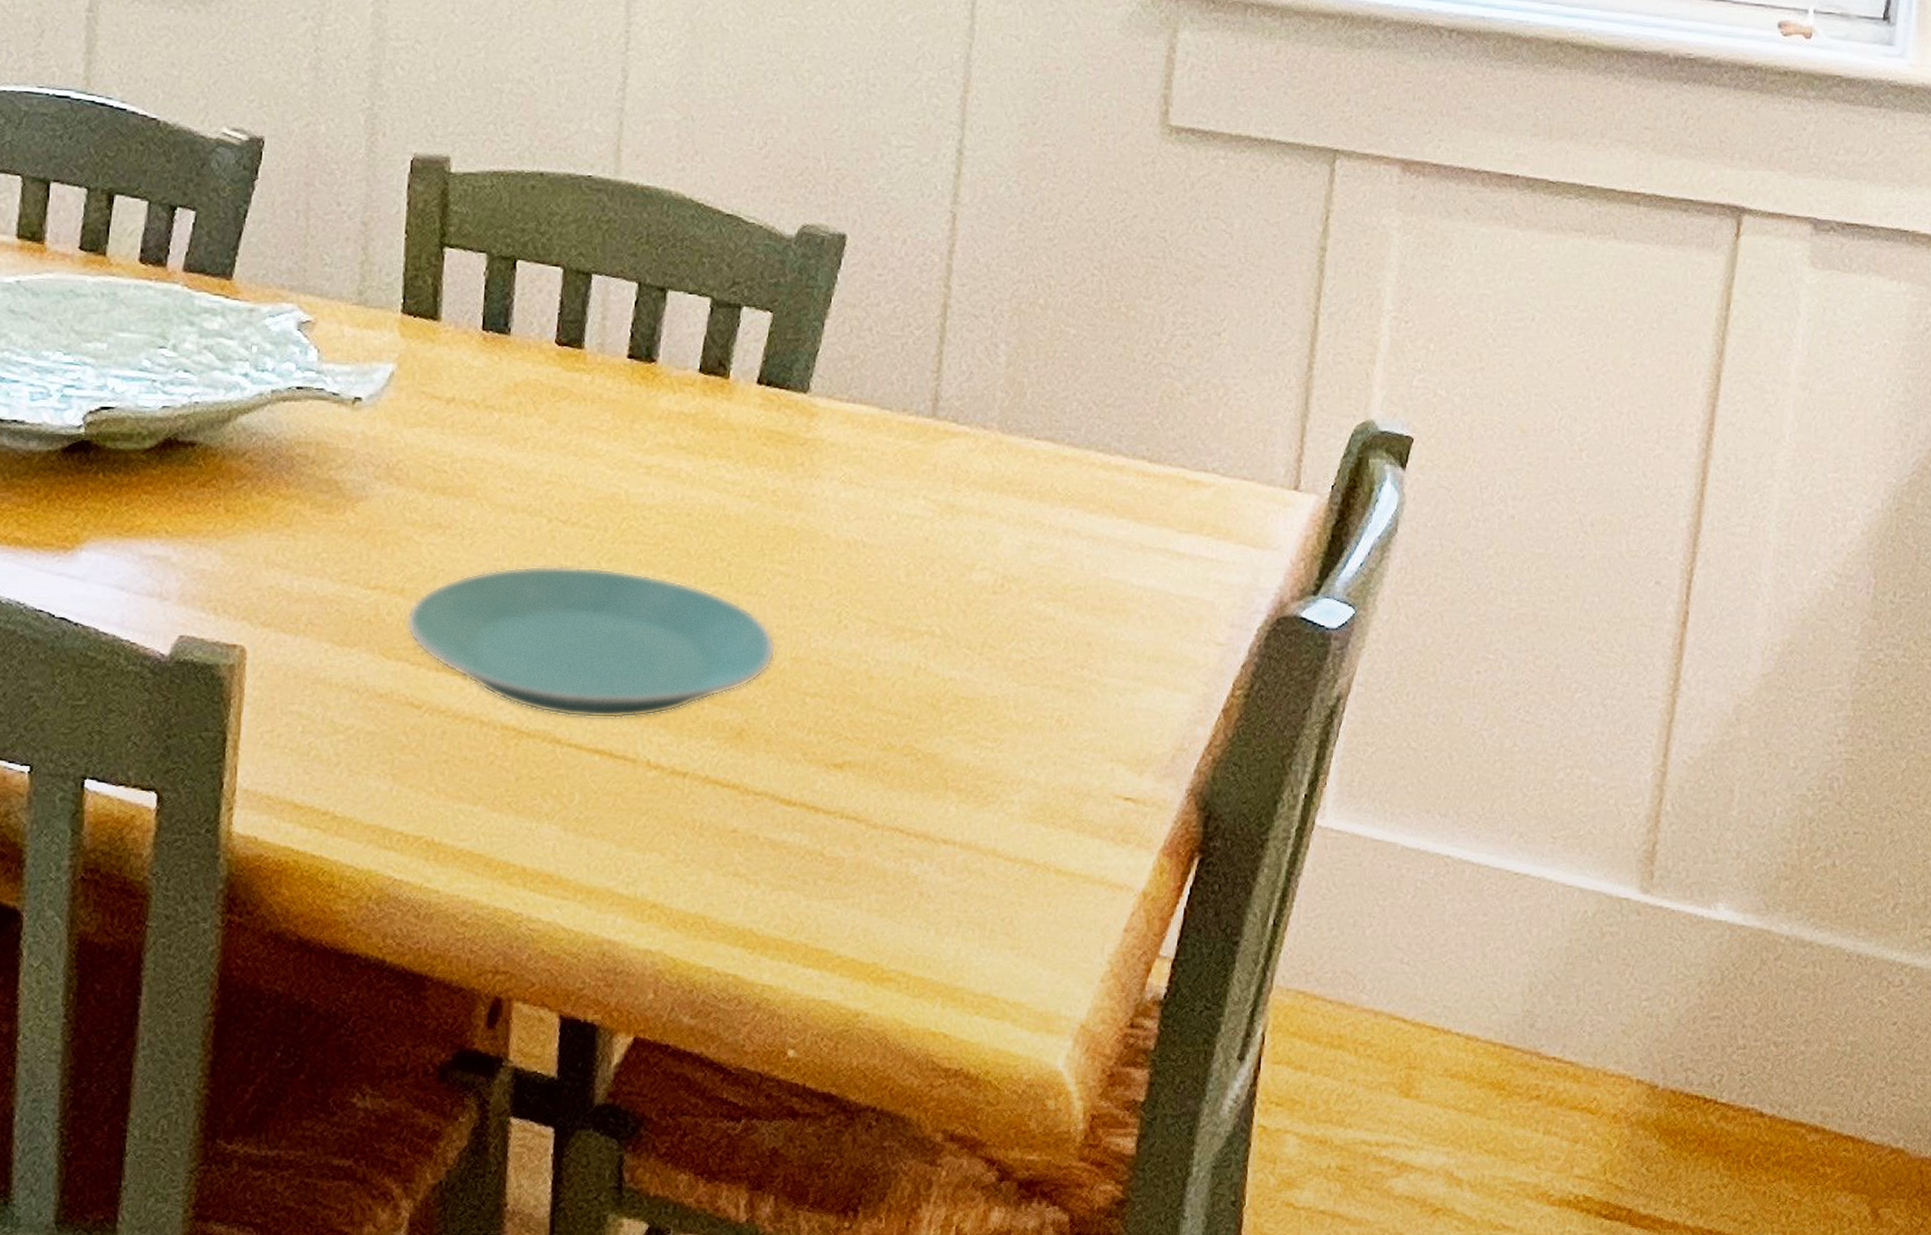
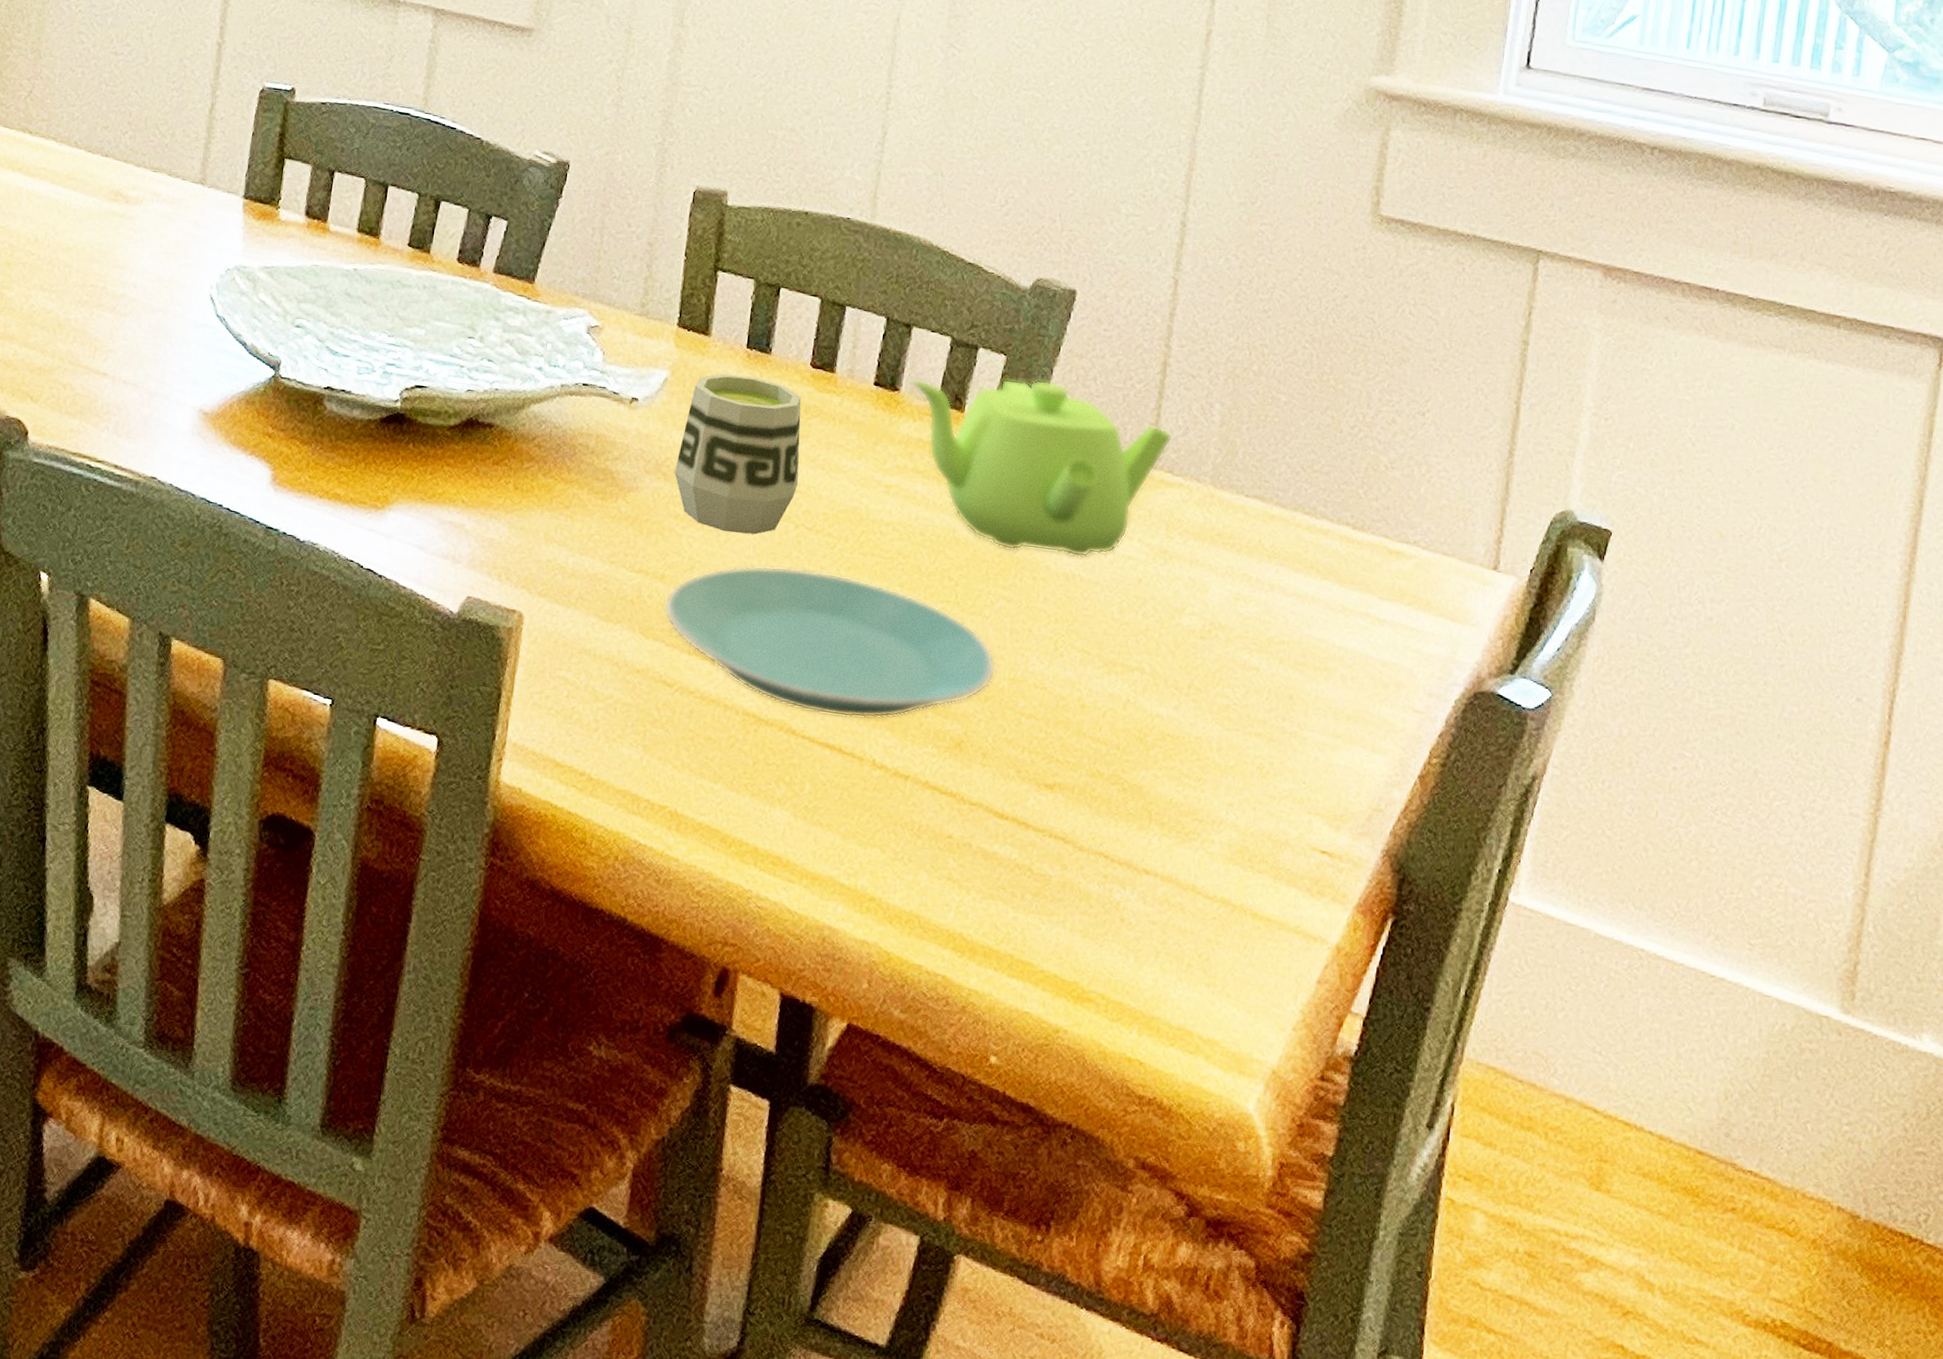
cup: none [409,361,549,535] -> present [674,373,801,535]
teapot: none [669,335,957,522] -> present [911,379,1173,558]

